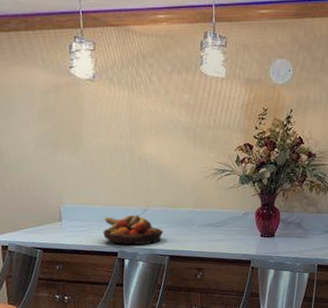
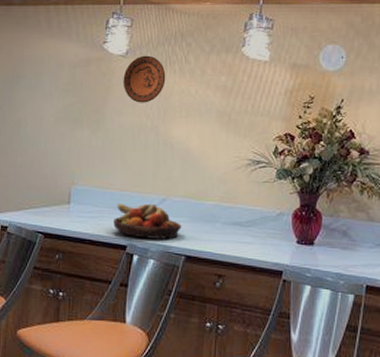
decorative plate: none [93,78,134,125] -> present [123,55,166,103]

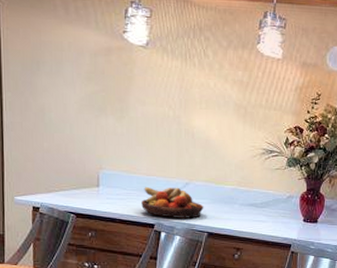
decorative plate: present [123,55,166,103] -> none [144,47,186,94]

